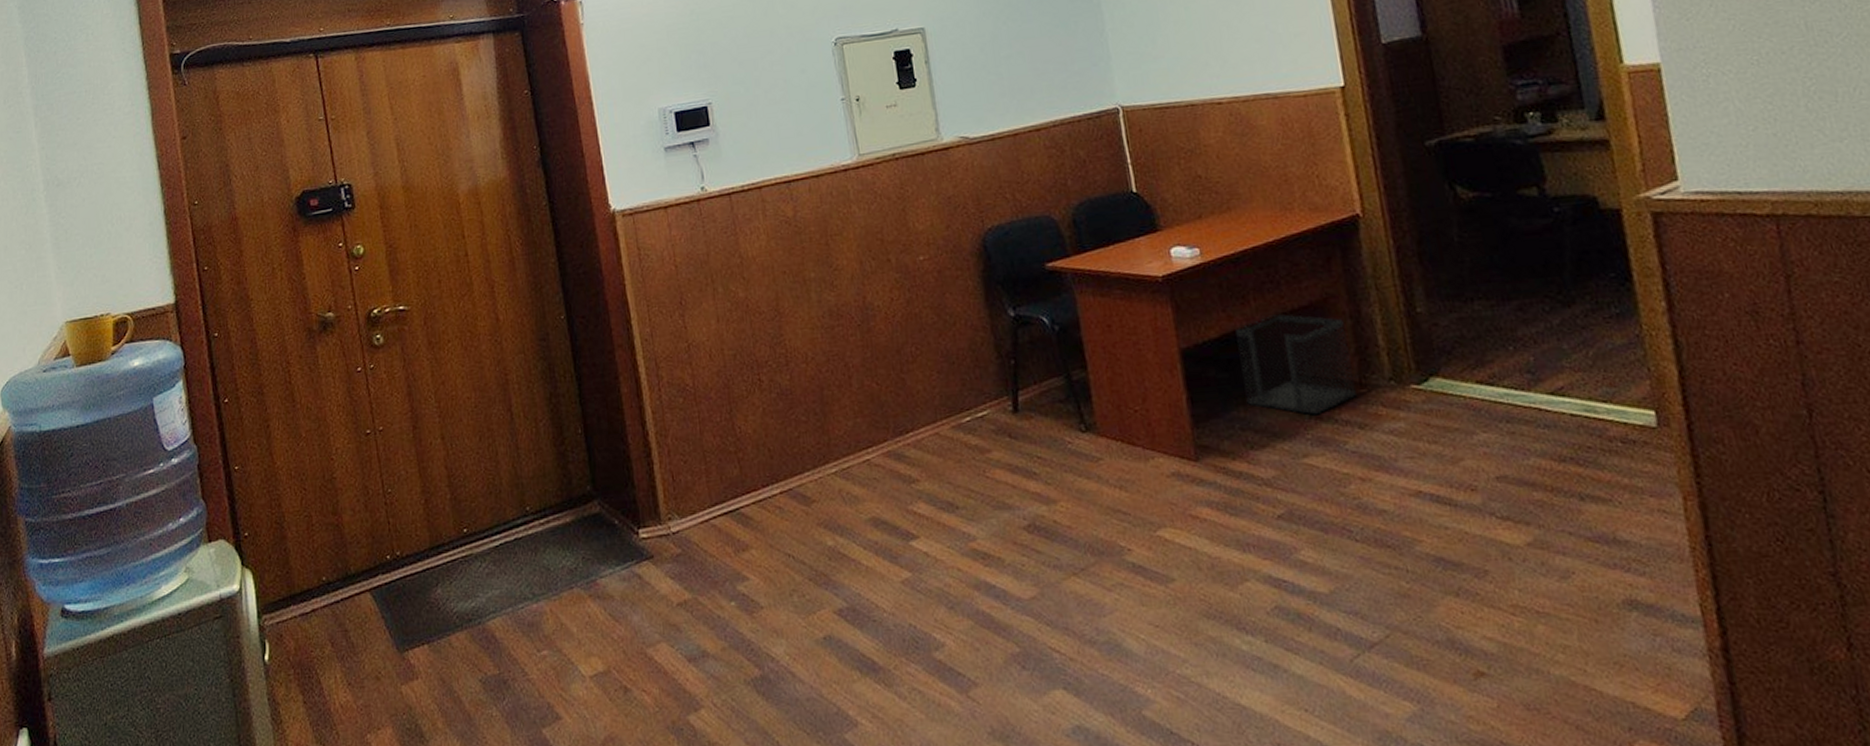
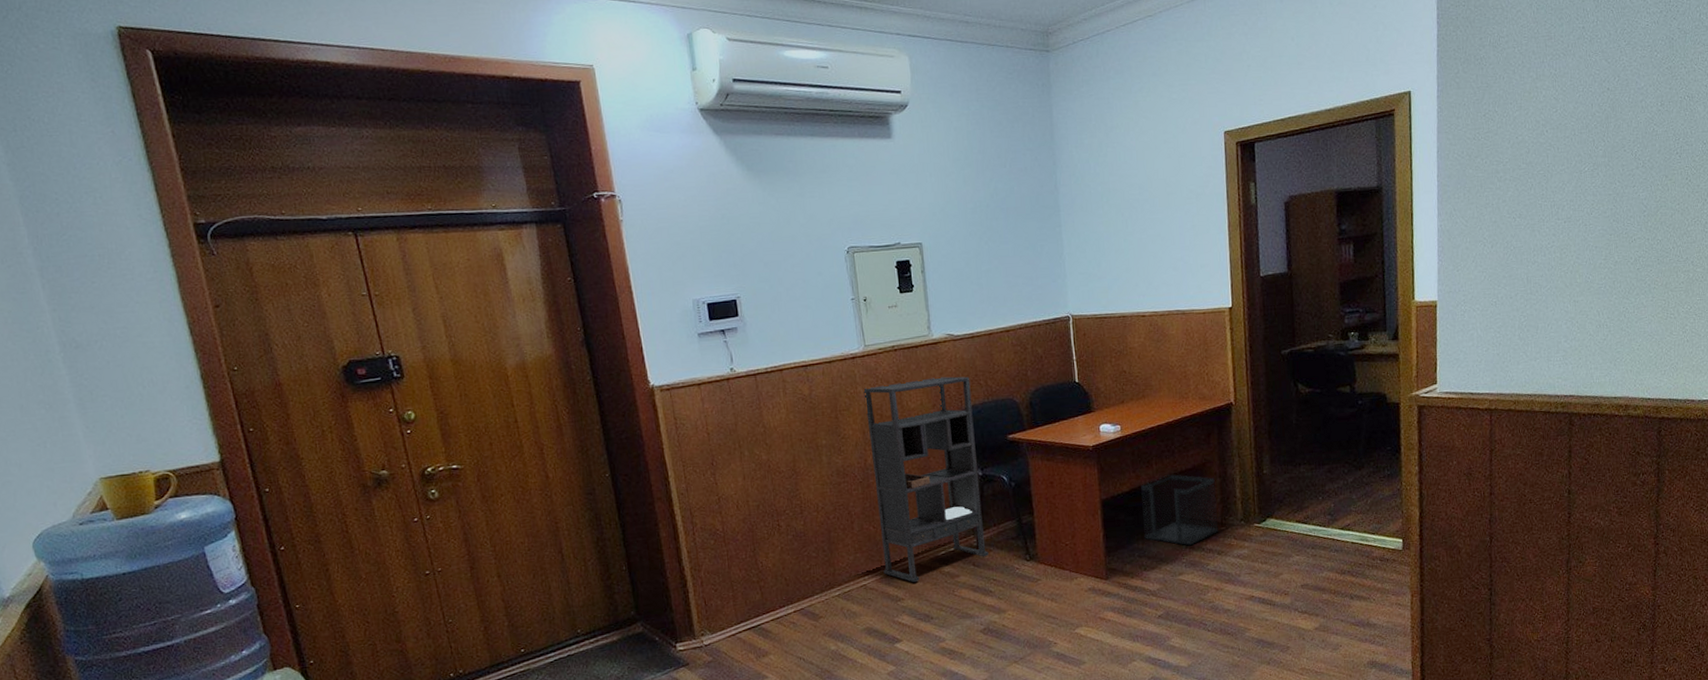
bookshelf: none [859,189,1029,458] -> present [863,376,989,582]

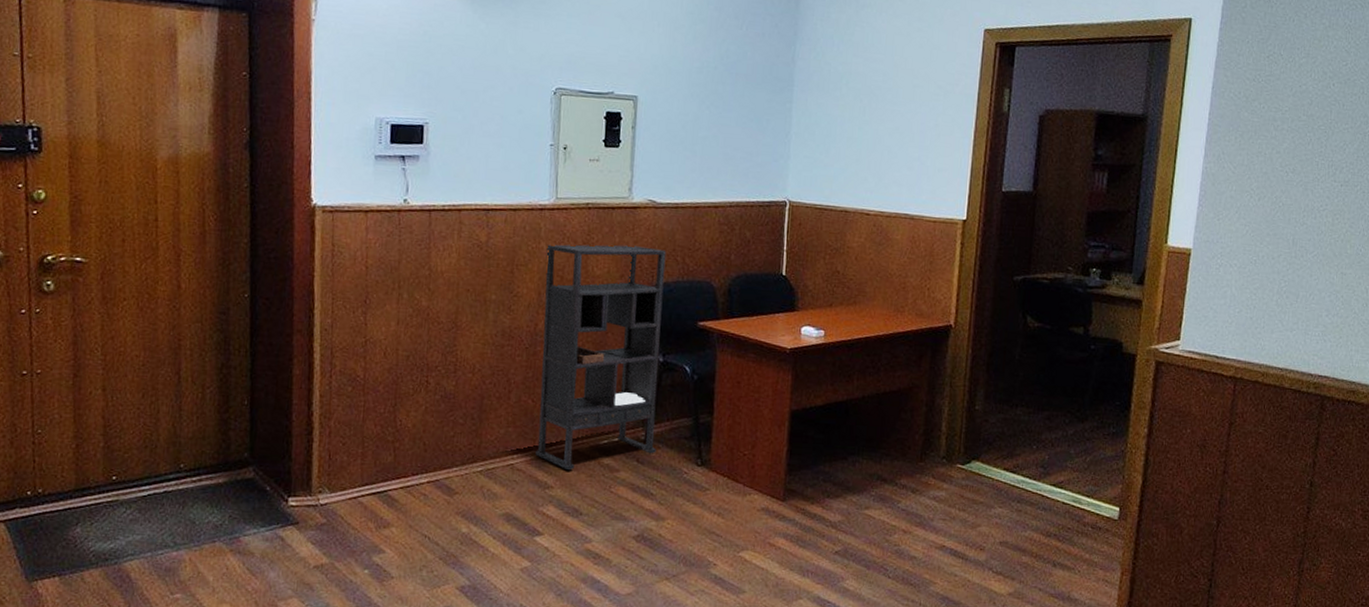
wastebasket: present [1141,474,1219,546] -> none [833,394,920,478]

